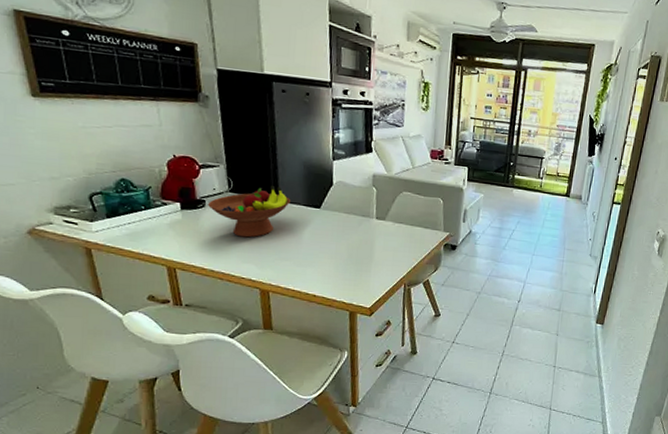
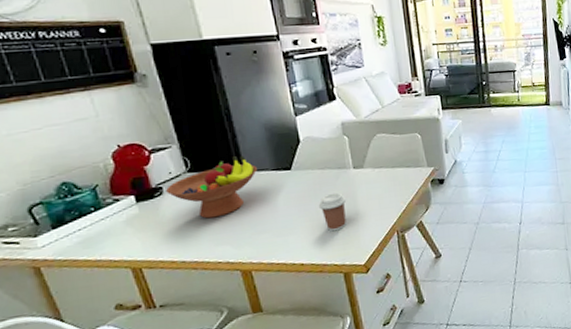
coffee cup: none [338,237,365,272] -> present [318,192,347,232]

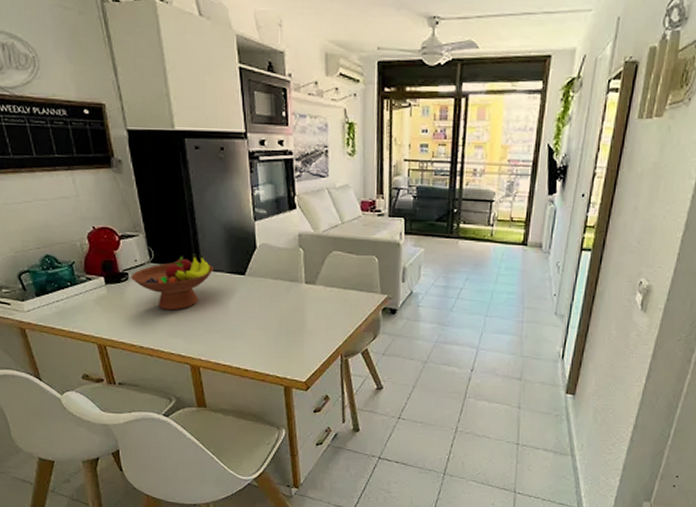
coffee cup: present [318,192,347,232] -> none [267,305,295,344]

